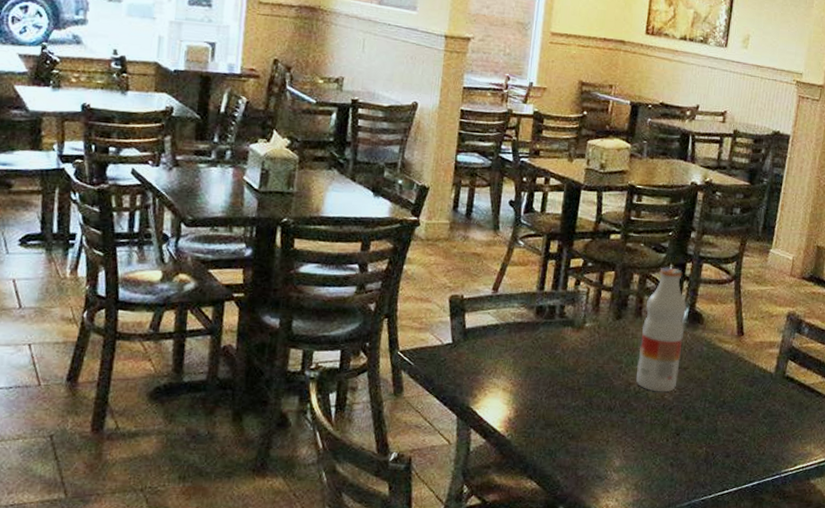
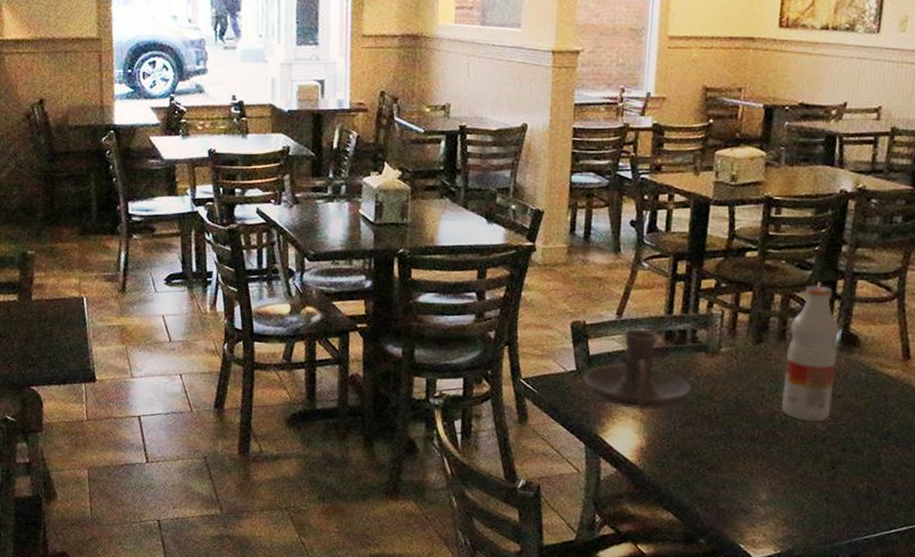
candle holder: none [459,303,558,383] -> present [583,329,692,411]

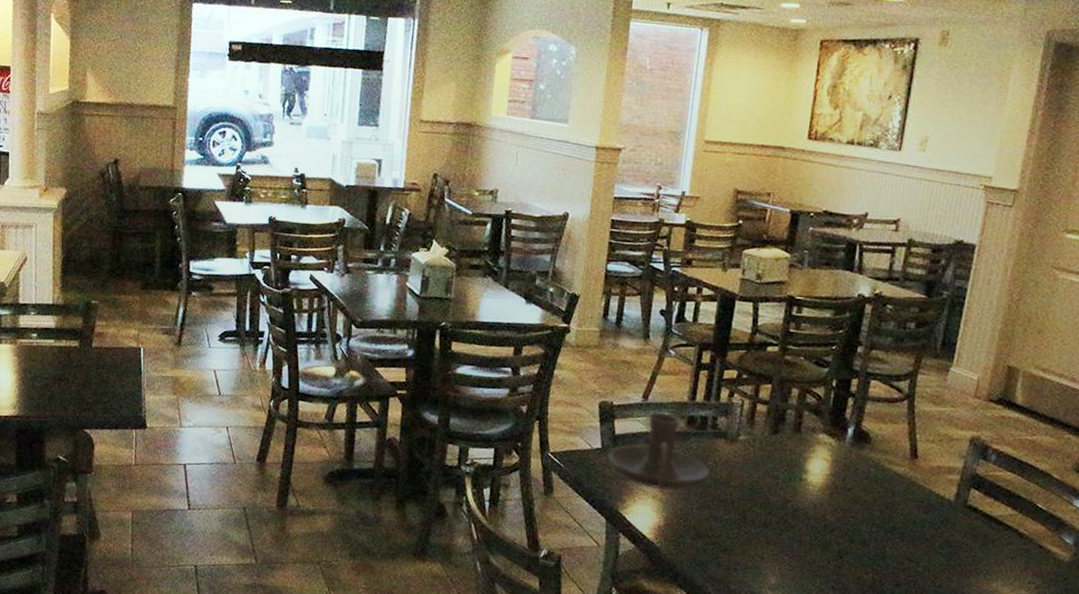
juice bottle: present [781,285,839,422] -> none [793,382,852,512]

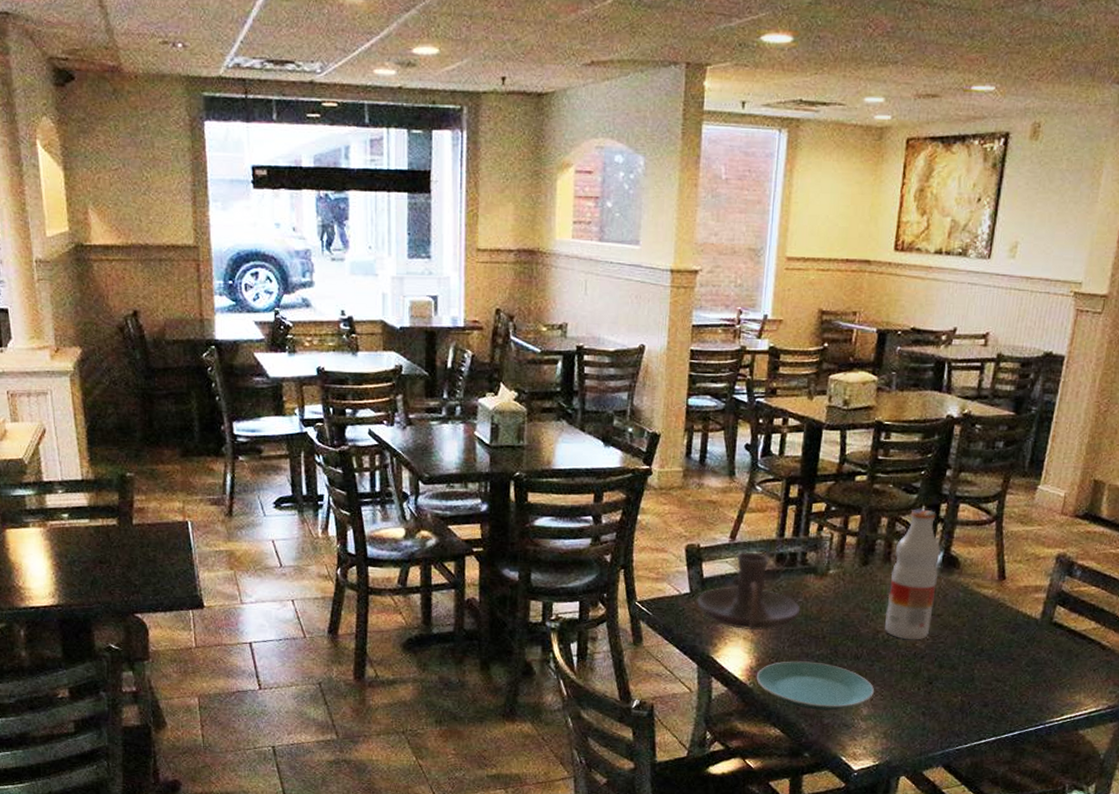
plate: none [663,523,784,577] -> present [756,661,875,711]
juice bottle: none [793,382,852,512] -> present [884,509,941,640]

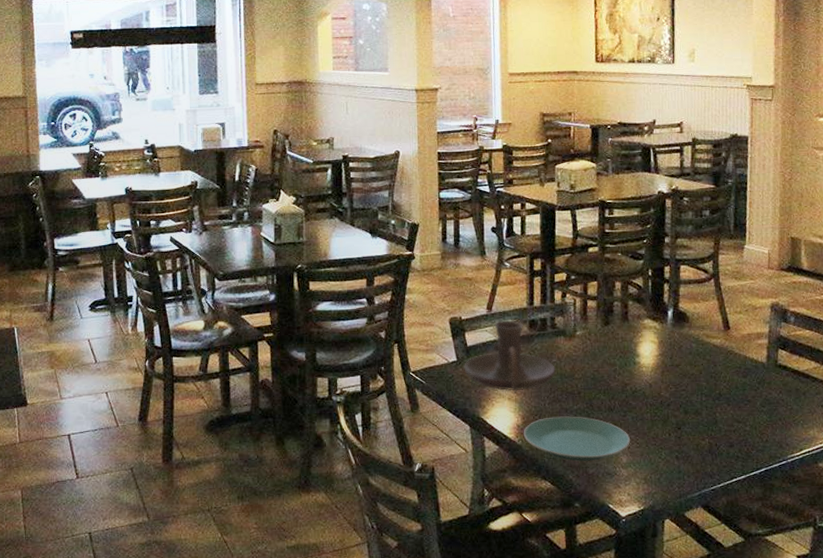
juice bottle: present [884,509,941,640] -> none [630,272,672,390]

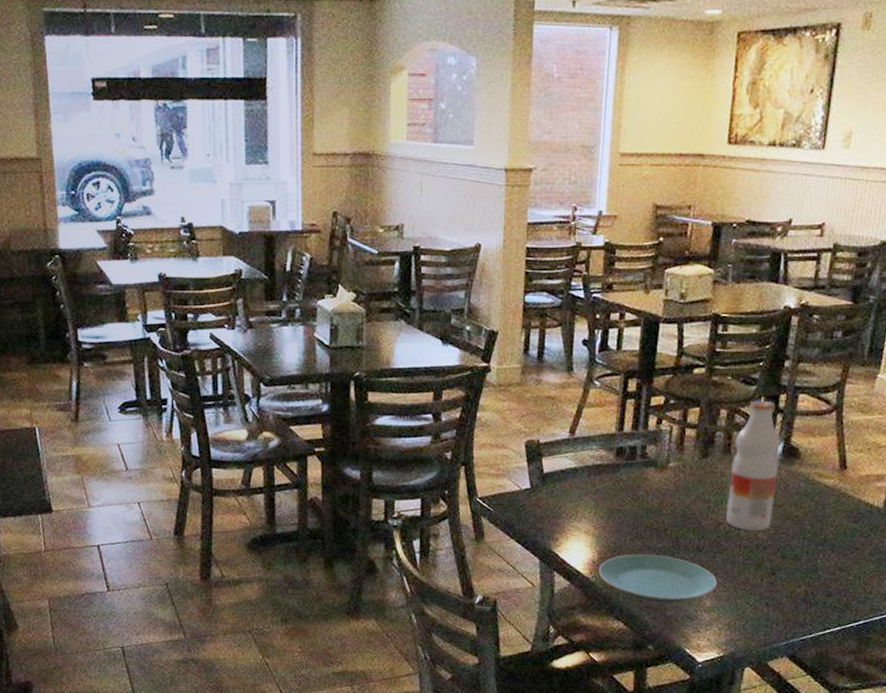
candle holder: present [464,320,556,392] -> none [538,446,641,526]
juice bottle: none [630,272,672,390] -> present [725,400,781,531]

